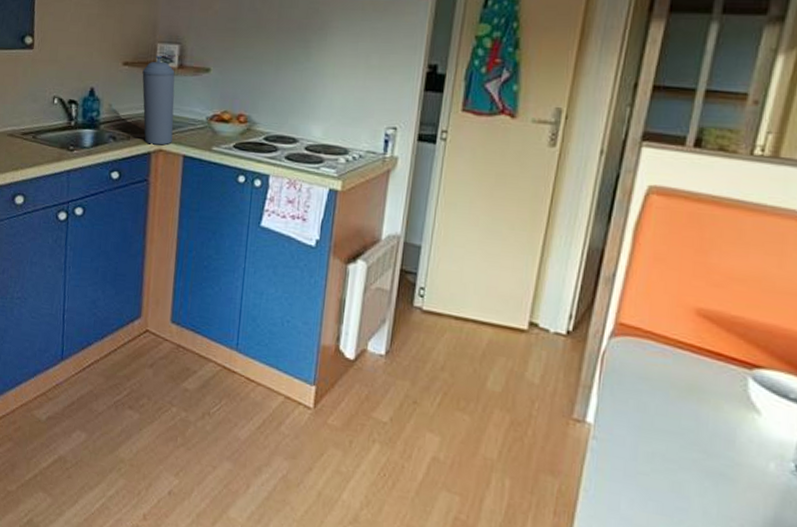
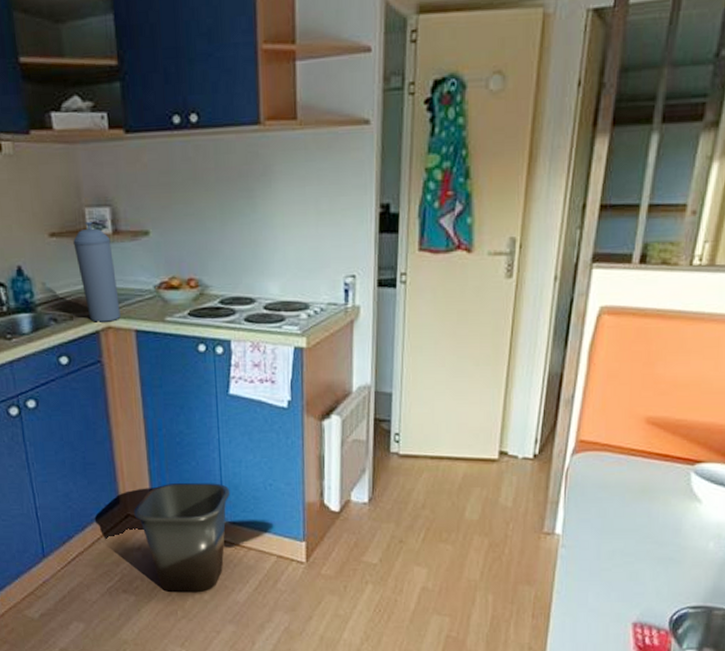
waste bin: none [152,305,248,423] -> present [134,483,231,593]

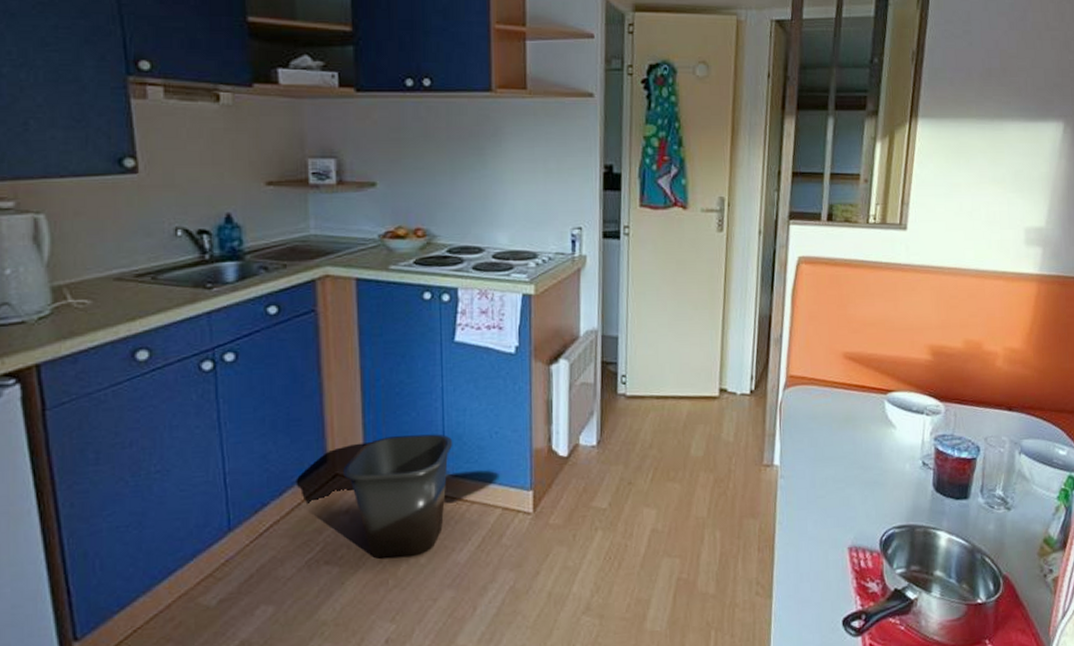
canister: present [73,221,120,322] -> none [293,171,340,271]

